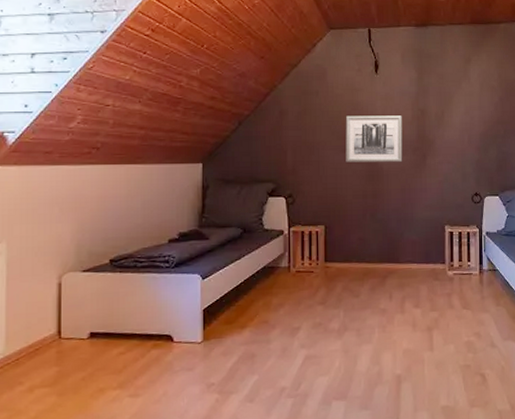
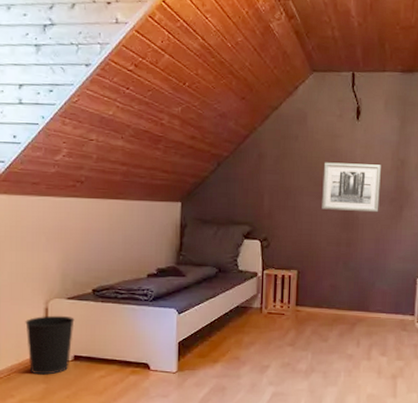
wastebasket: none [36,289,91,357] -> present [25,315,75,375]

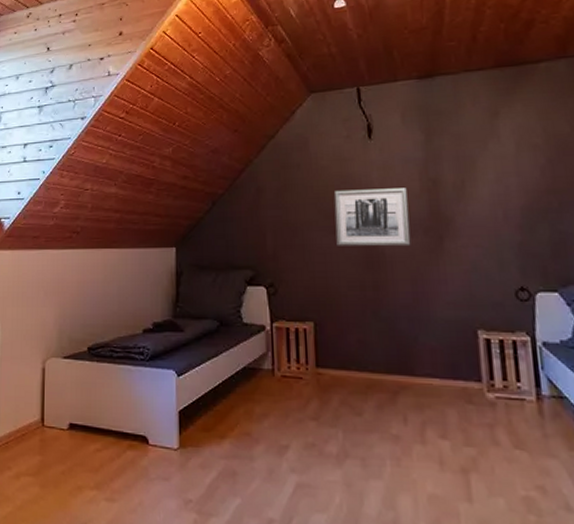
wastebasket: present [25,315,75,375] -> none [23,376,70,445]

